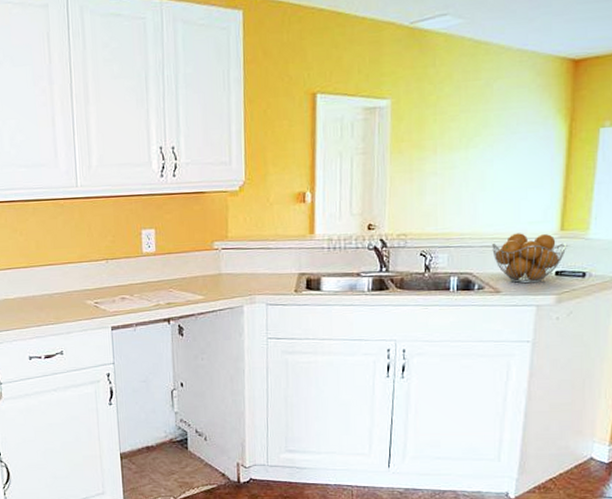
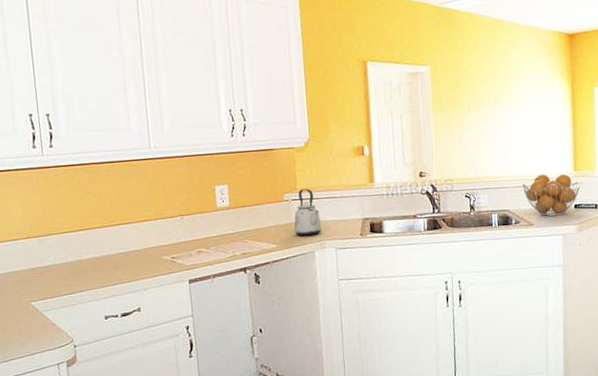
kettle: none [222,237,253,289] -> present [293,188,322,236]

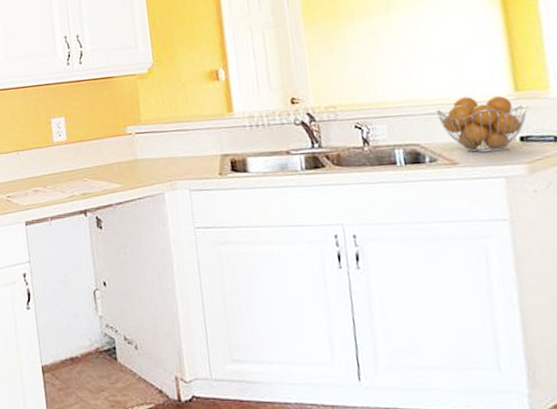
kettle: present [293,188,322,236] -> none [138,120,172,175]

